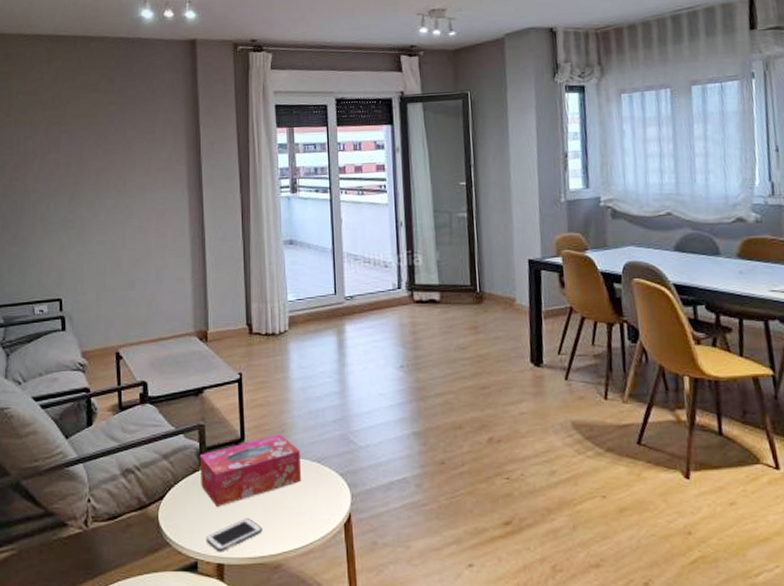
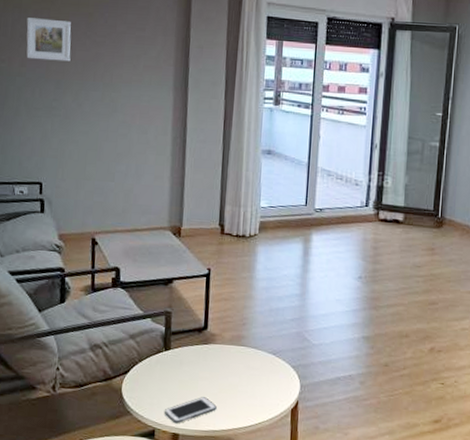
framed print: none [38,132,83,175] -> present [26,17,71,62]
tissue box: present [199,433,302,506] -> none [163,326,258,385]

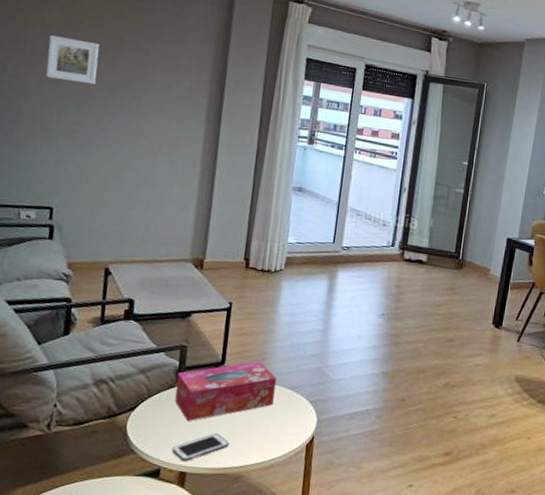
tissue box: none [163,326,258,385] -> present [174,361,277,421]

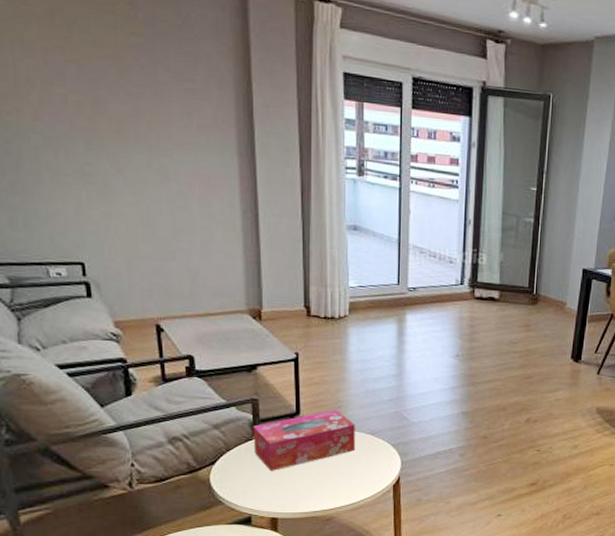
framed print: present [45,35,100,85] -> none [34,57,101,117]
cell phone: present [171,433,229,462] -> none [259,481,316,509]

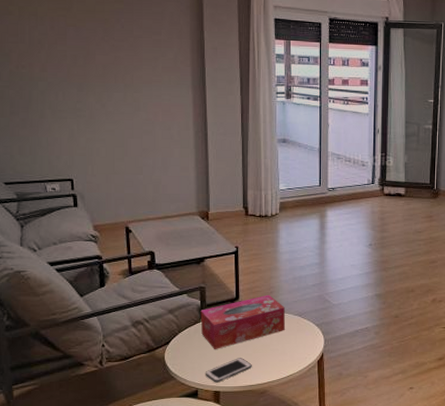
cell phone: none [259,481,316,509] -> present [205,358,252,383]

